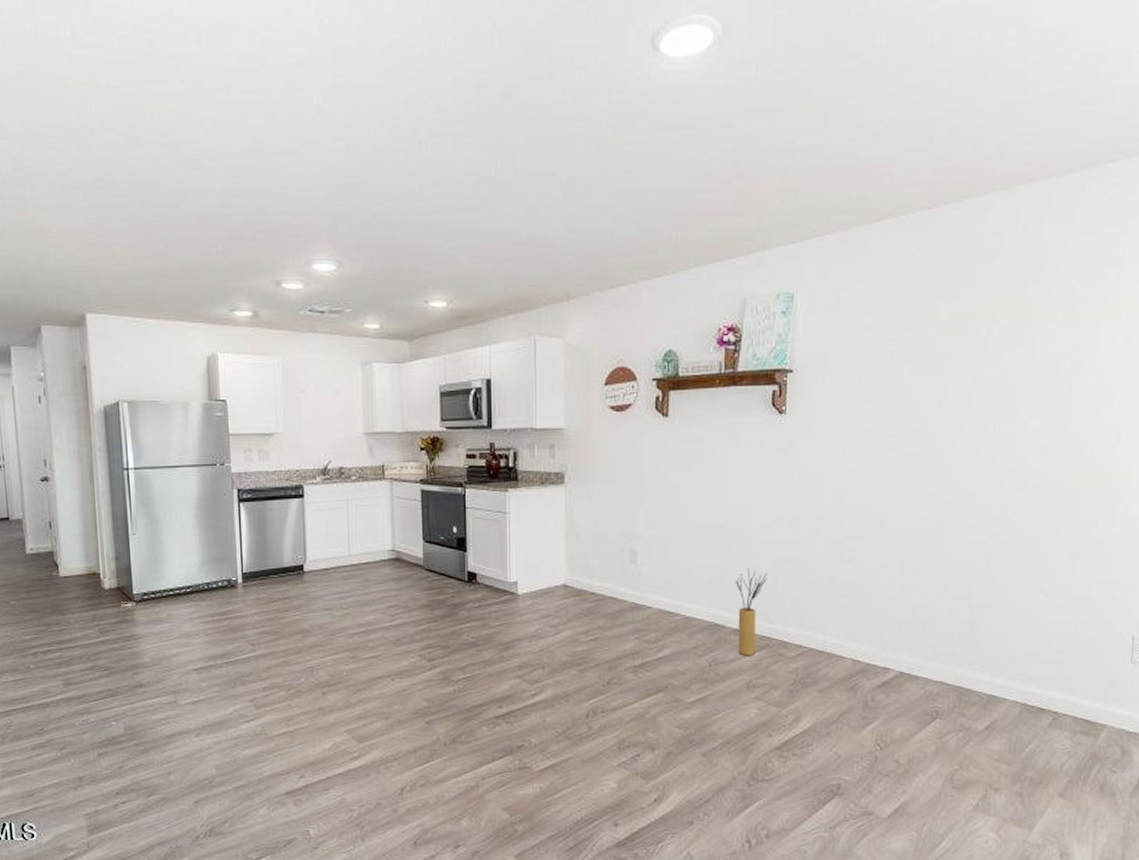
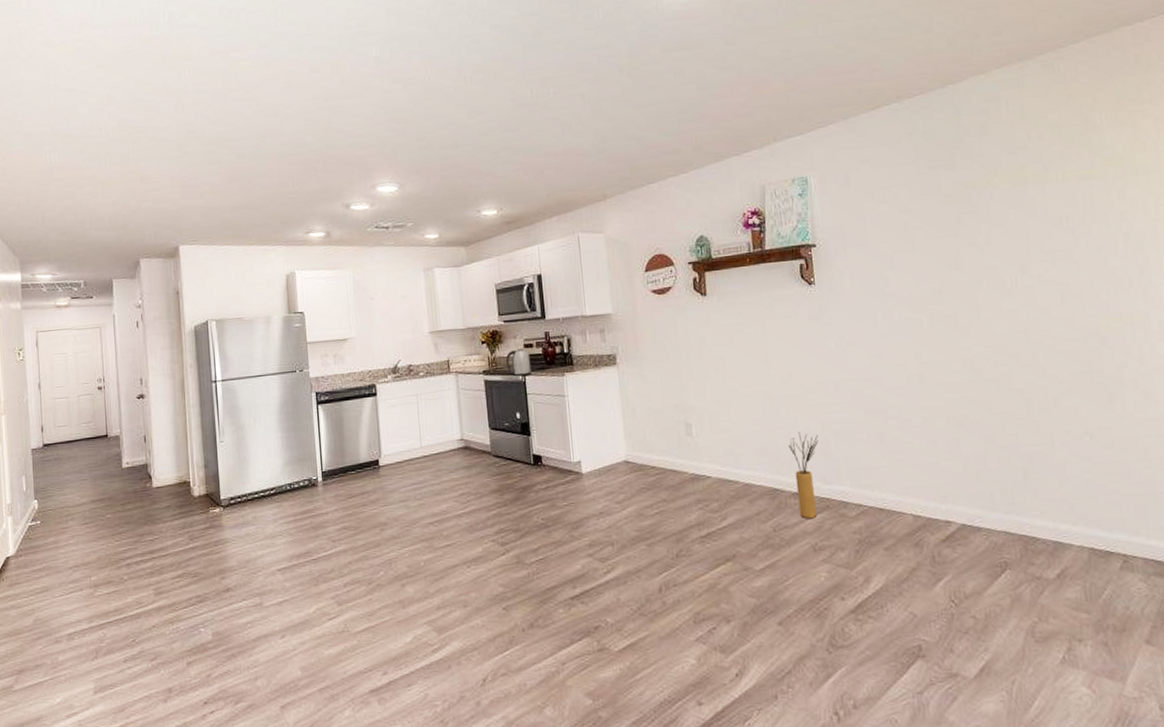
kettle: none [445,459,472,489] -> present [505,348,532,377]

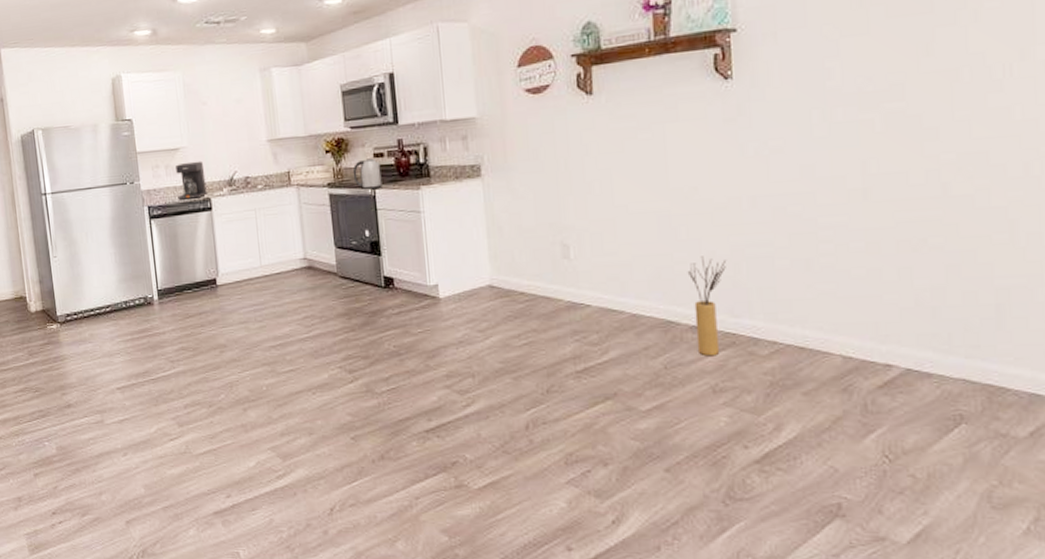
coffee maker: none [344,350,374,386] -> present [176,161,208,200]

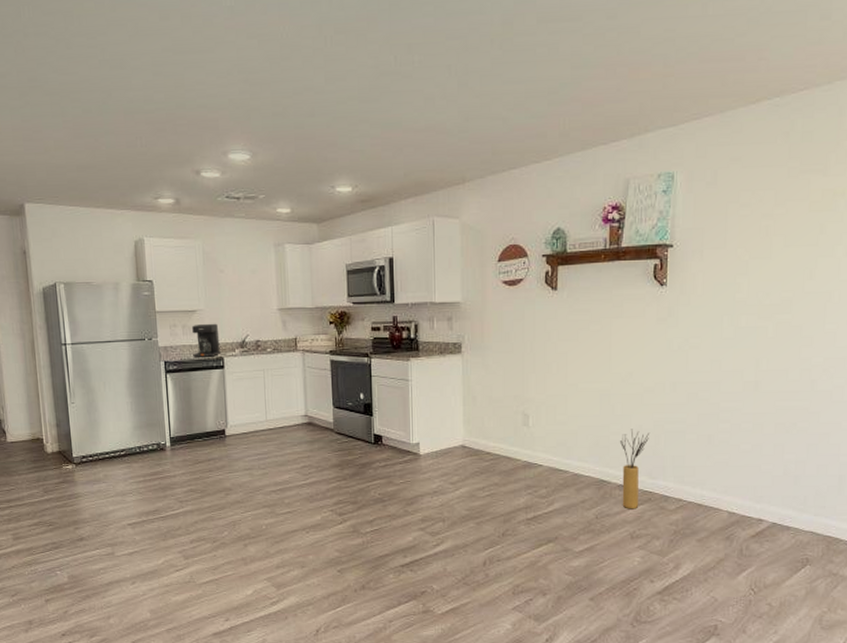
kettle: present [352,158,383,190] -> none [352,331,377,359]

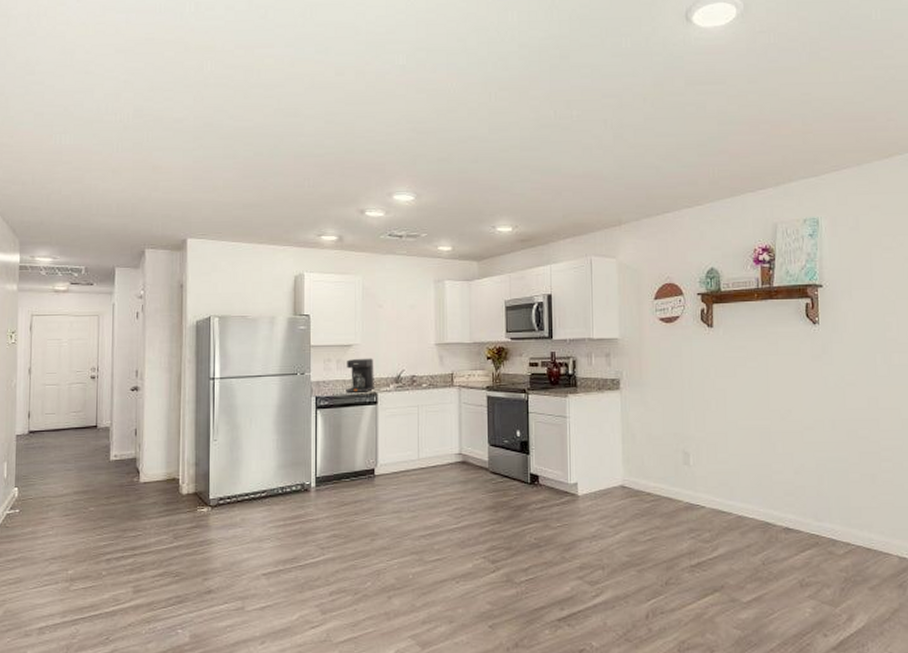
vase: present [619,429,649,509] -> none [782,468,812,555]

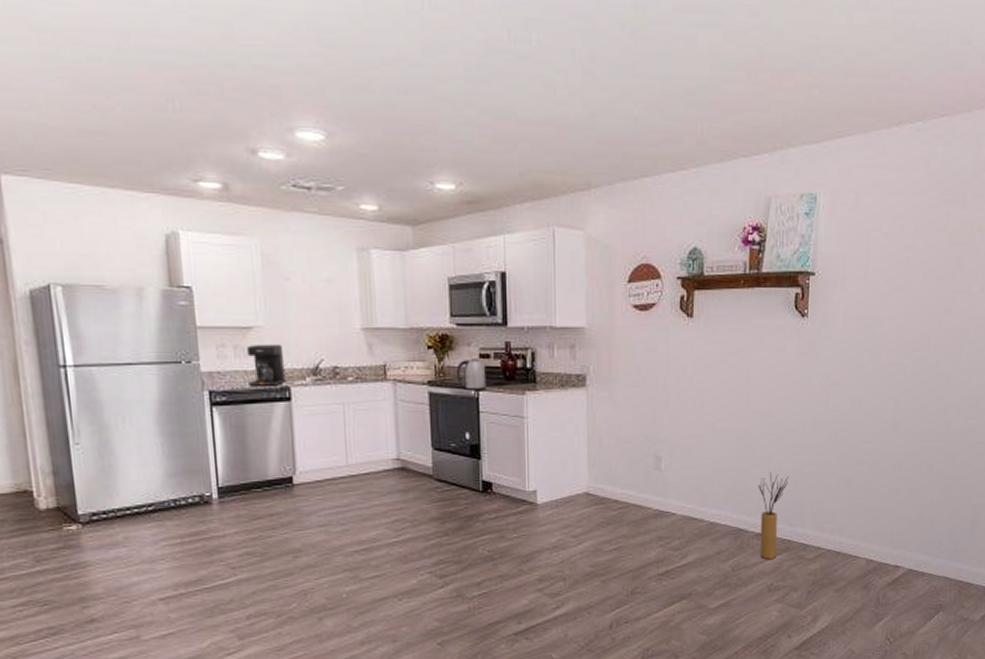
kettle: none [510,367,535,395] -> present [456,358,487,391]
vase: none [782,468,812,555] -> present [757,472,788,560]

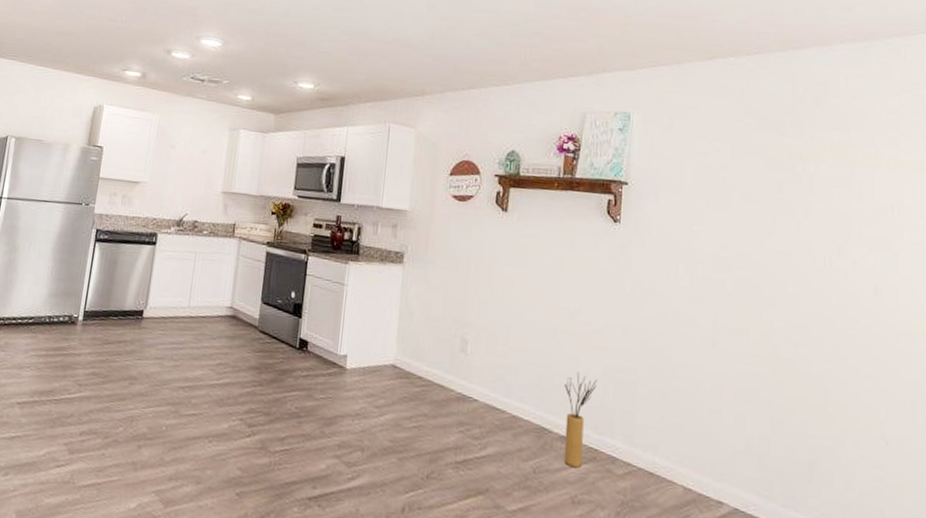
coffee maker: present [247,344,288,386] -> none [126,196,158,232]
kettle: present [456,358,487,391] -> none [291,227,318,257]

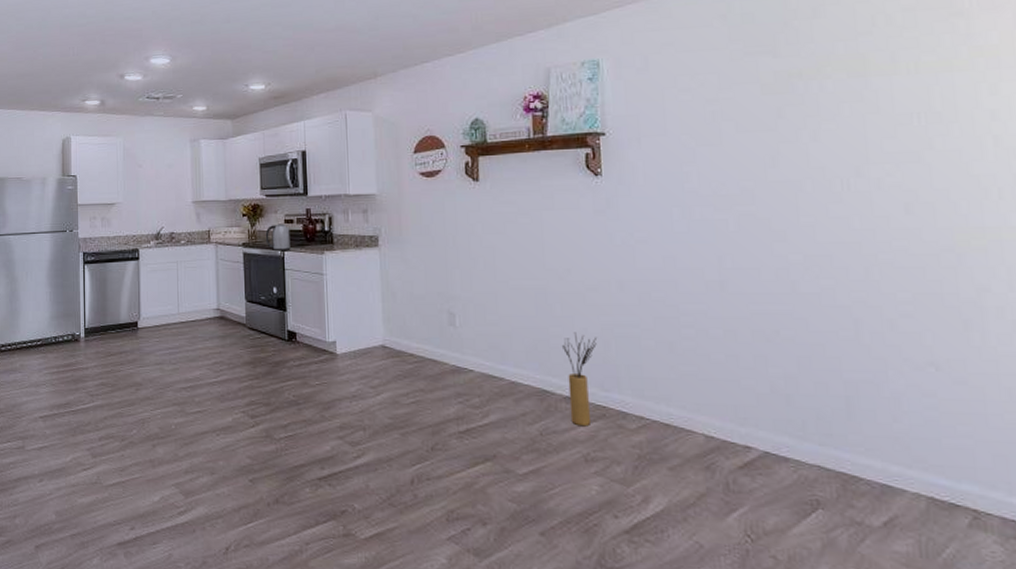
kettle: none [291,227,318,257] -> present [265,223,291,252]

